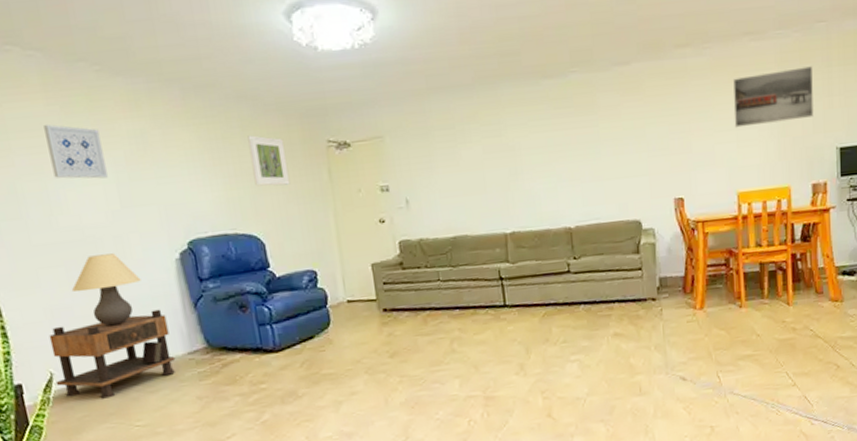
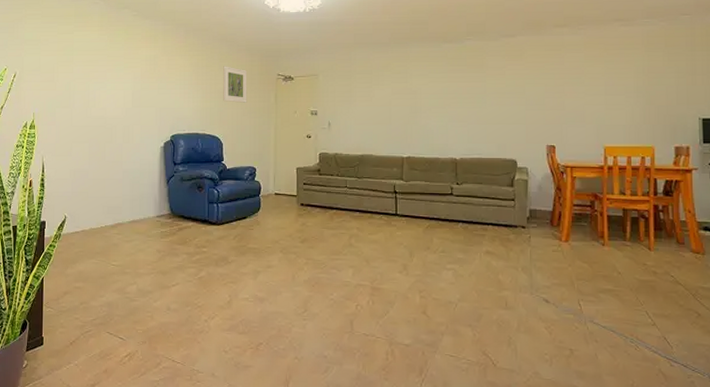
wall art: present [44,124,108,179] -> none [95,48,128,86]
nightstand: present [49,309,176,399] -> none [67,181,148,241]
table lamp: present [71,253,141,326] -> none [90,138,135,189]
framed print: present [733,66,814,128] -> none [603,49,678,93]

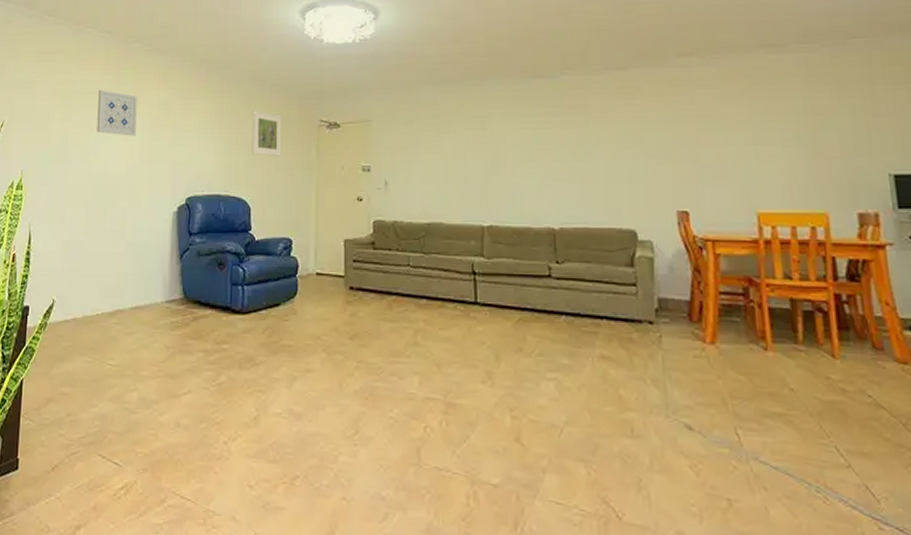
wall art: none [95,48,128,86] -> present [96,90,137,136]

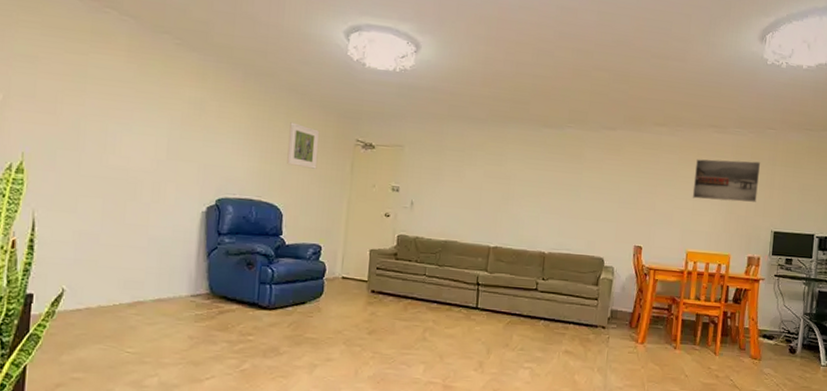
wall art: present [96,90,137,136] -> none [116,78,165,132]
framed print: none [748,83,855,142] -> present [692,159,761,203]

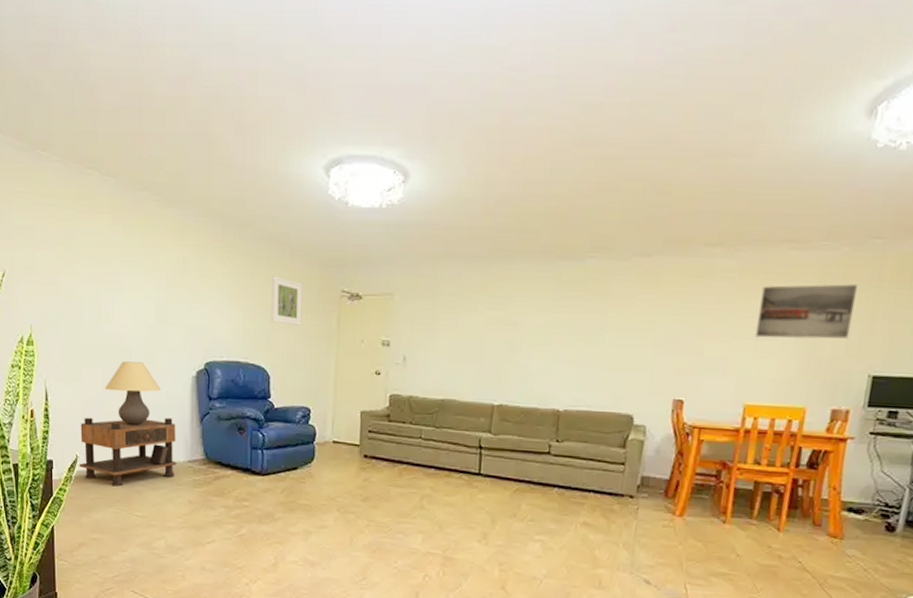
nightstand: none [64,249,180,322] -> present [79,417,177,487]
table lamp: none [102,194,167,259] -> present [104,361,161,425]

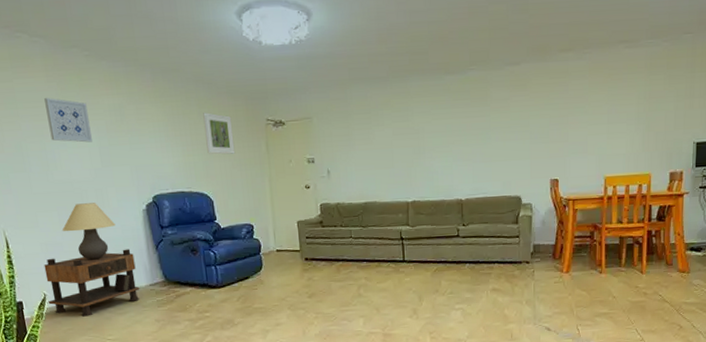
wall art: none [107,243,150,296] -> present [44,98,92,143]
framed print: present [754,284,858,339] -> none [606,72,678,122]

